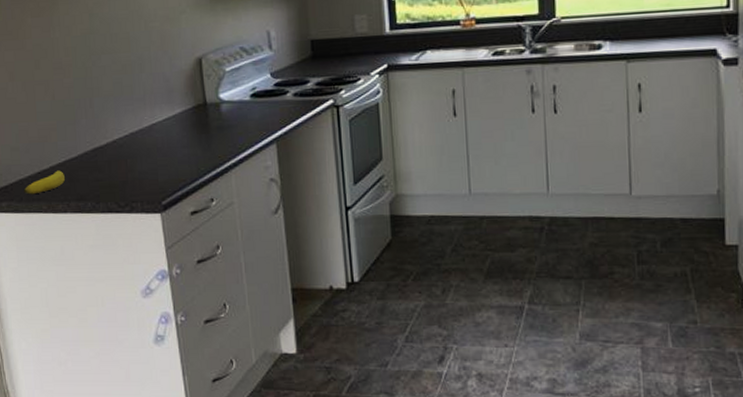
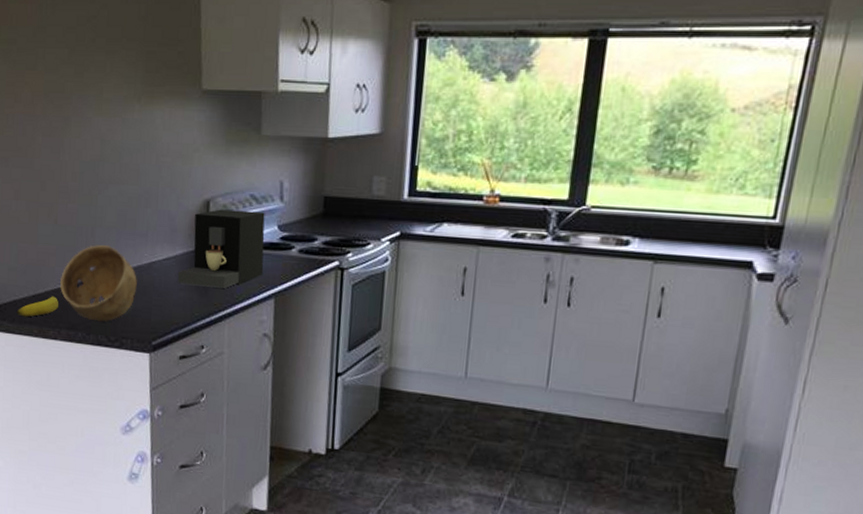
bowl: none [64,113,141,189] -> present [60,244,137,322]
coffee maker: none [180,62,262,142] -> present [178,209,265,288]

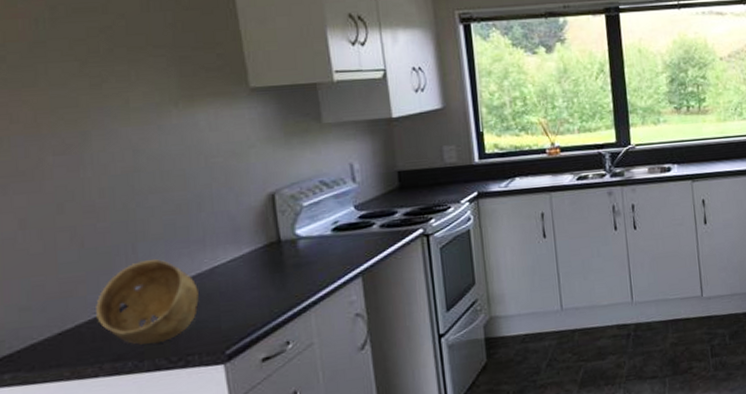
banana: present [16,296,58,317] -> none [36,328,96,361]
coffee maker: present [178,209,265,288] -> none [248,195,346,283]

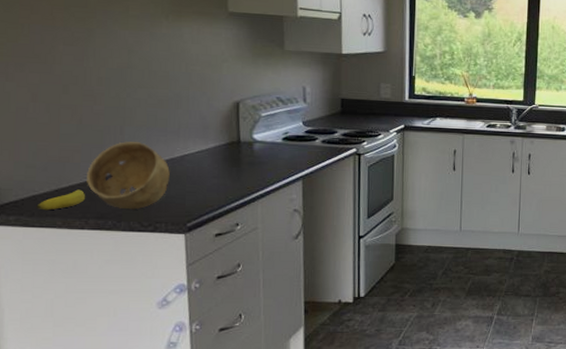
banana: none [36,328,96,361] -> present [36,189,85,211]

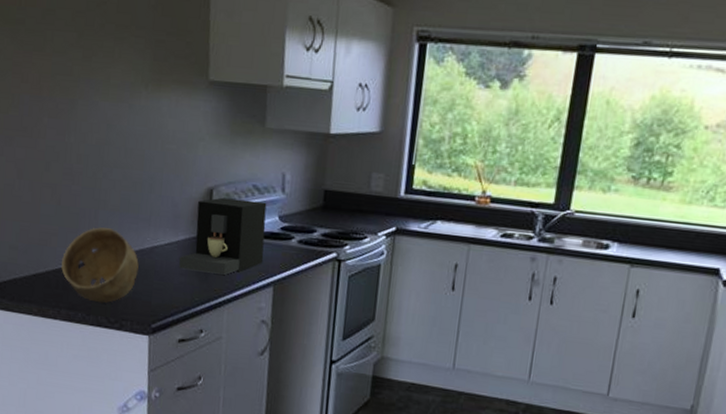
banana: present [36,189,85,211] -> none [16,276,59,296]
coffee maker: none [211,109,292,174] -> present [179,197,267,275]

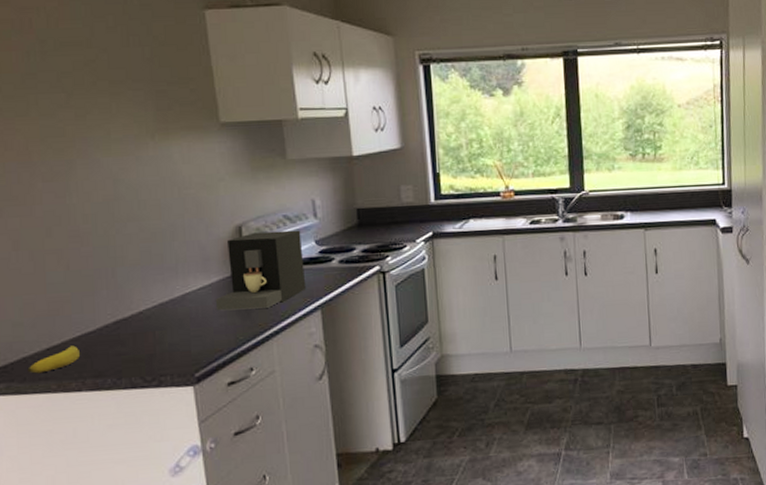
banana: none [16,276,59,296] -> present [27,345,80,374]
bowl: present [61,227,139,303] -> none [80,283,171,364]

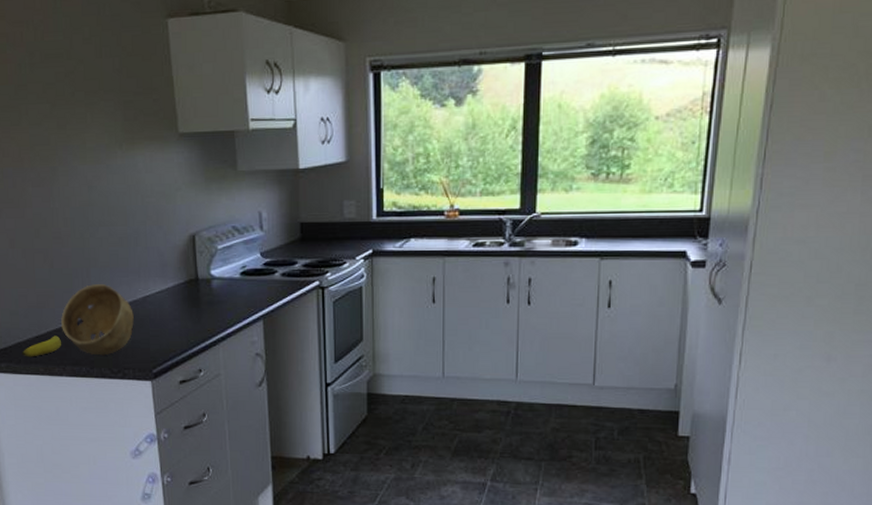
bowl: none [80,283,171,364] -> present [61,283,134,356]
coffee maker: present [216,230,307,311] -> none [172,241,251,314]

